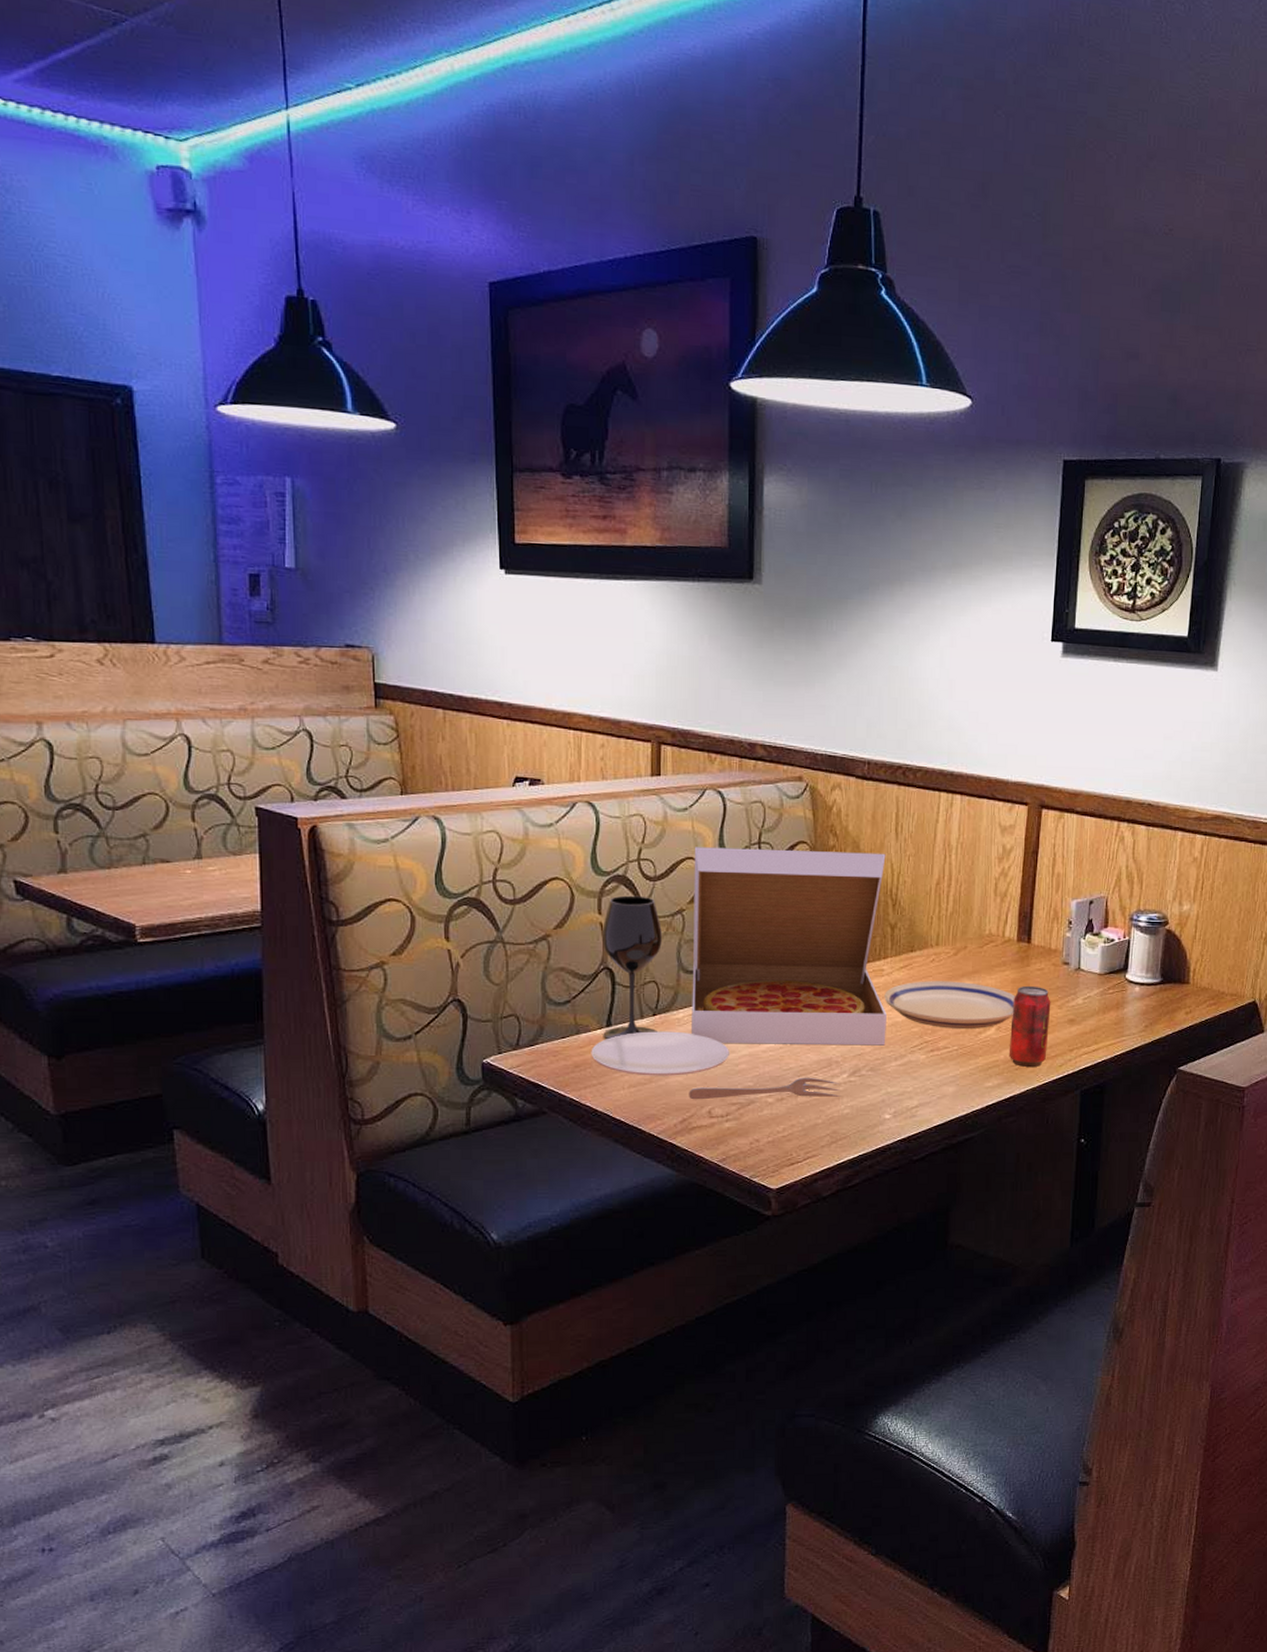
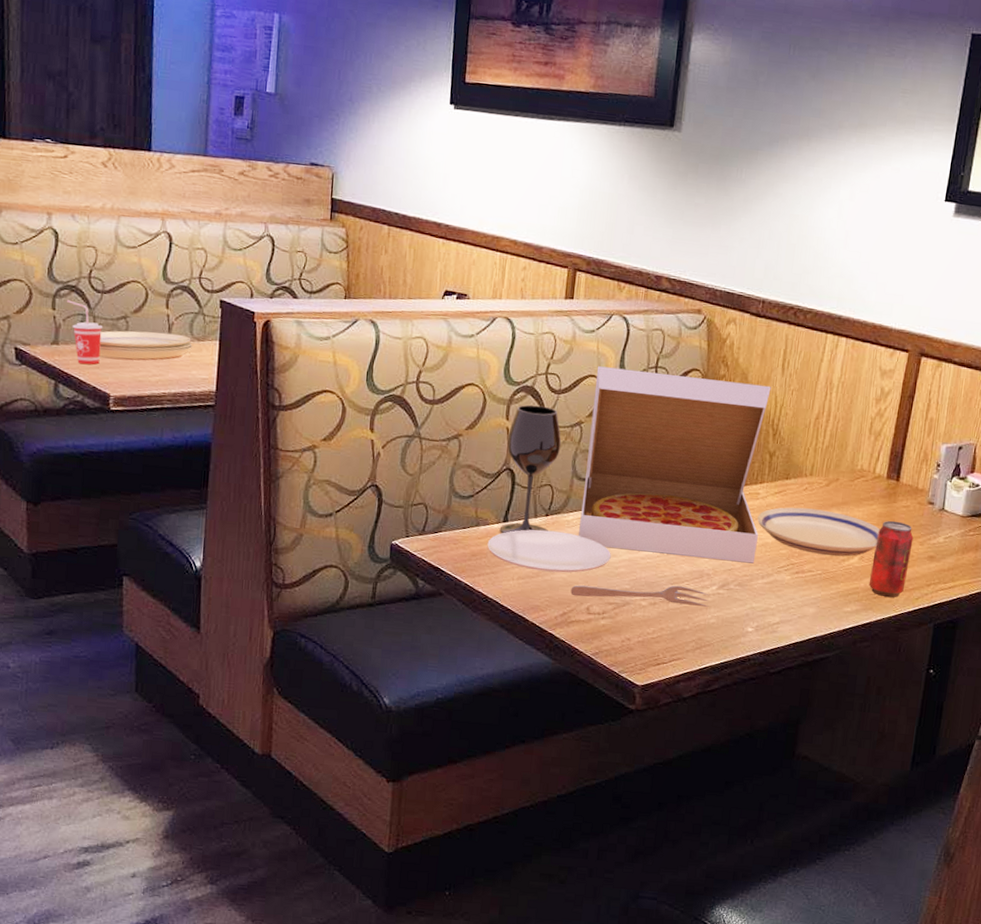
beverage cup: none [70,821,119,893] -> present [66,300,103,365]
plate: none [116,849,228,884] -> present [99,330,192,361]

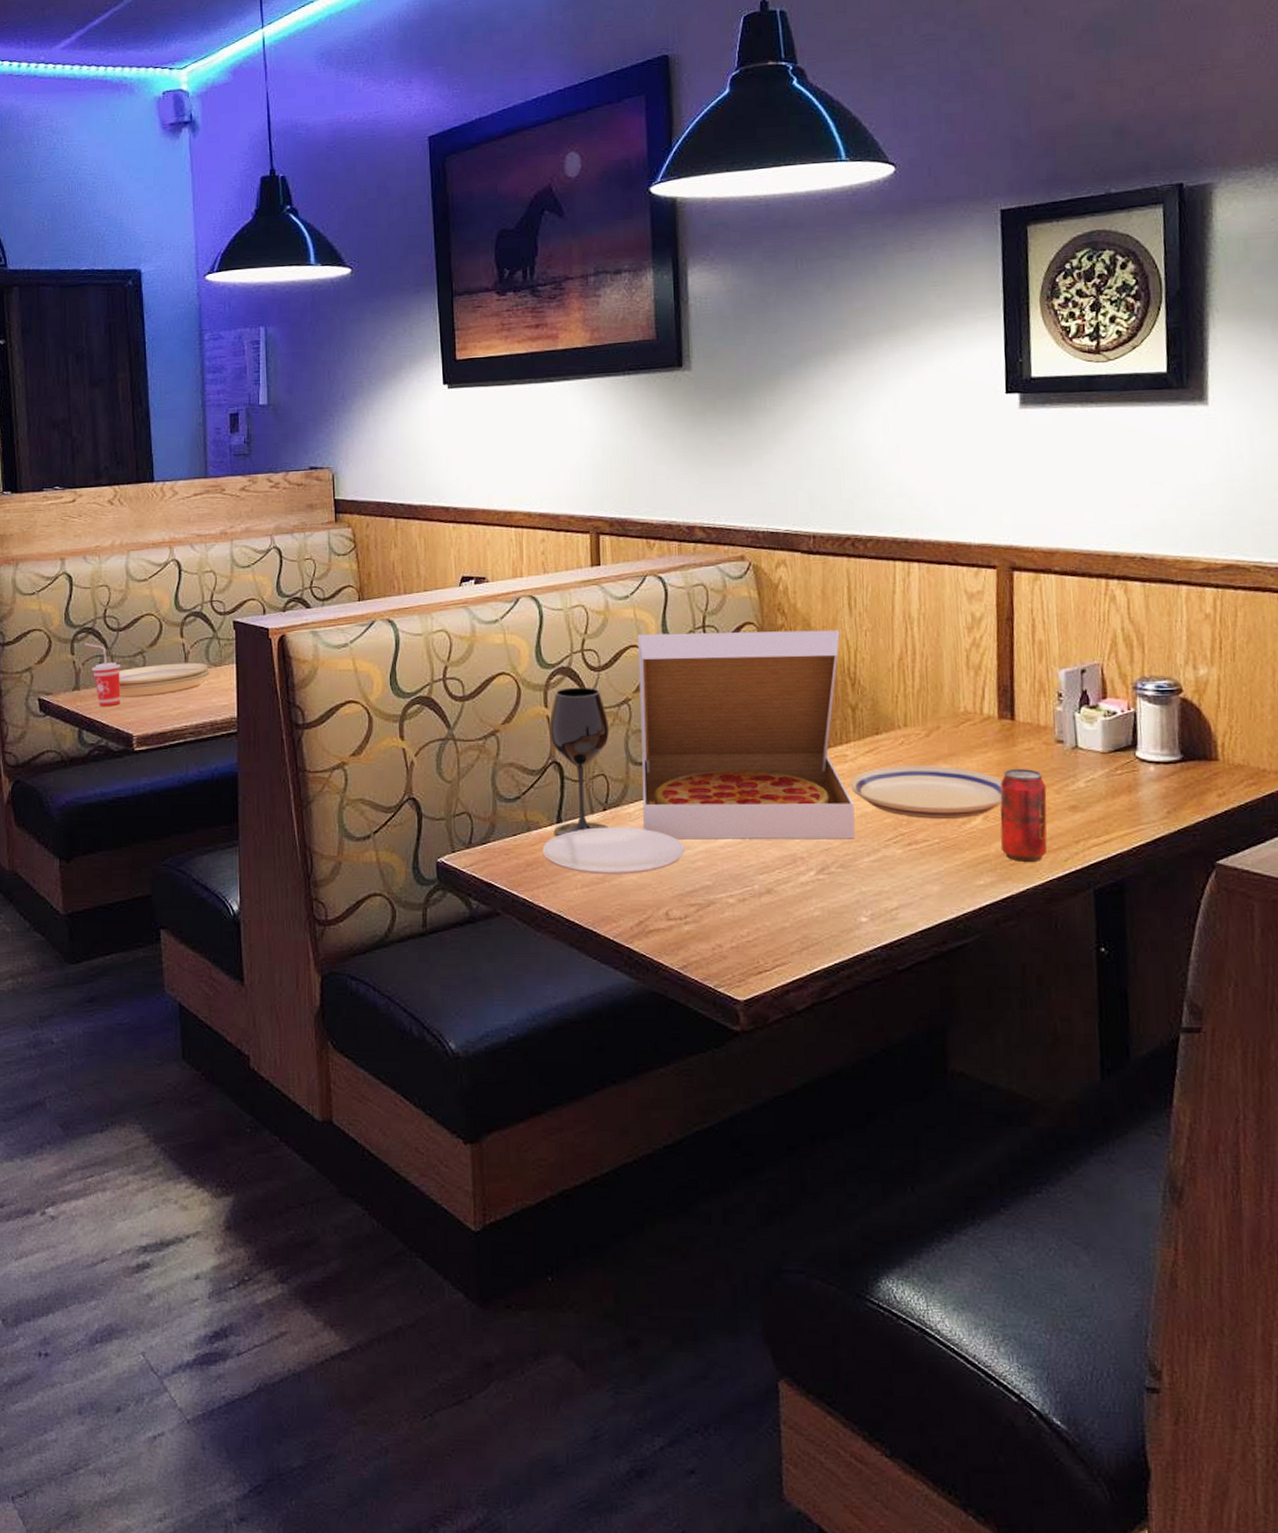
fork: present [570,585,709,607] -> none [644,875,809,901]

